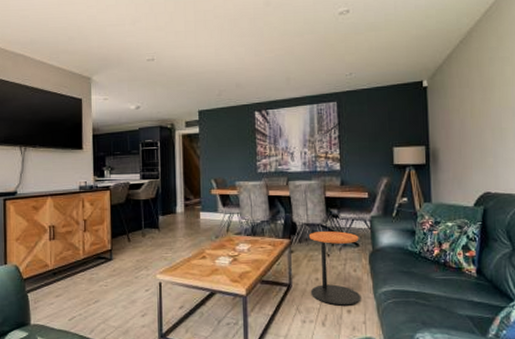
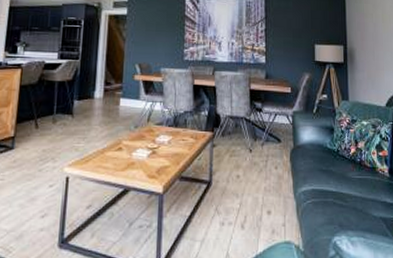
side table: present [308,231,361,306] -> none [231,125,282,206]

